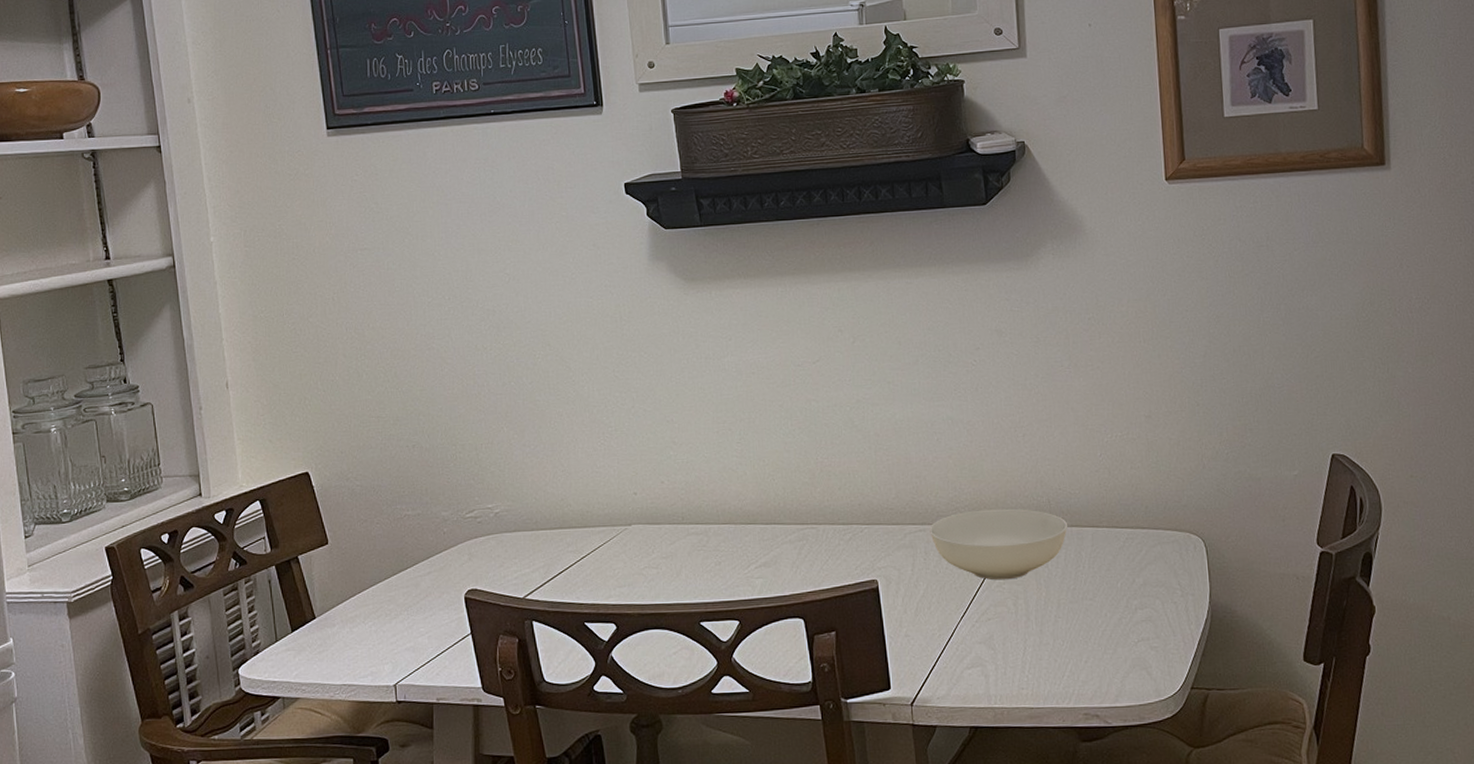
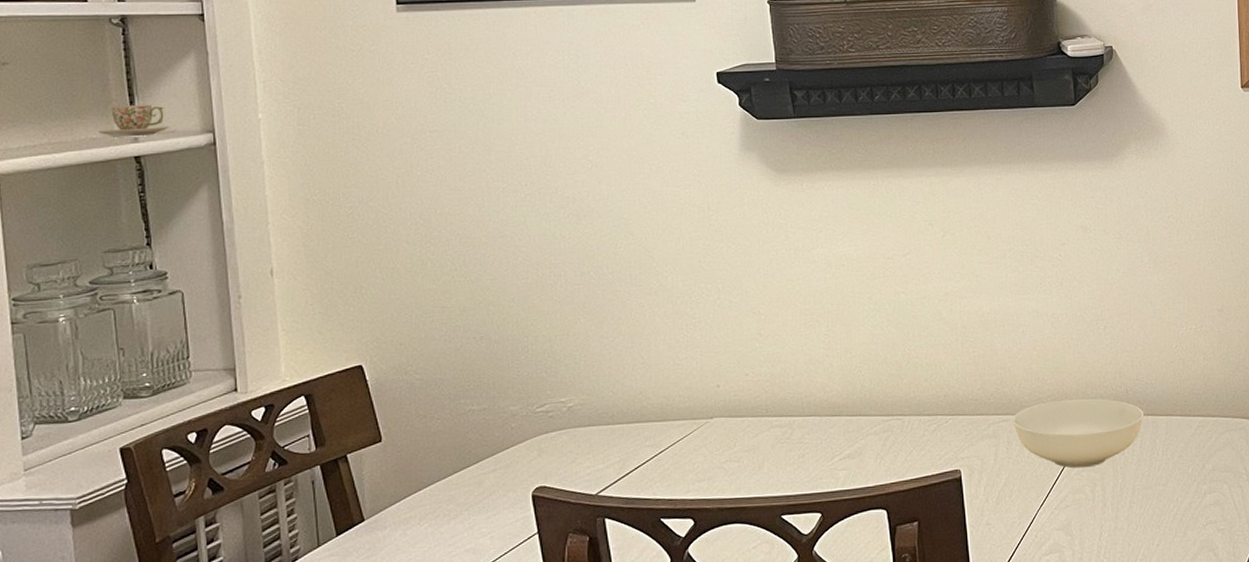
teacup: none [76,231,136,263] -> present [97,104,170,137]

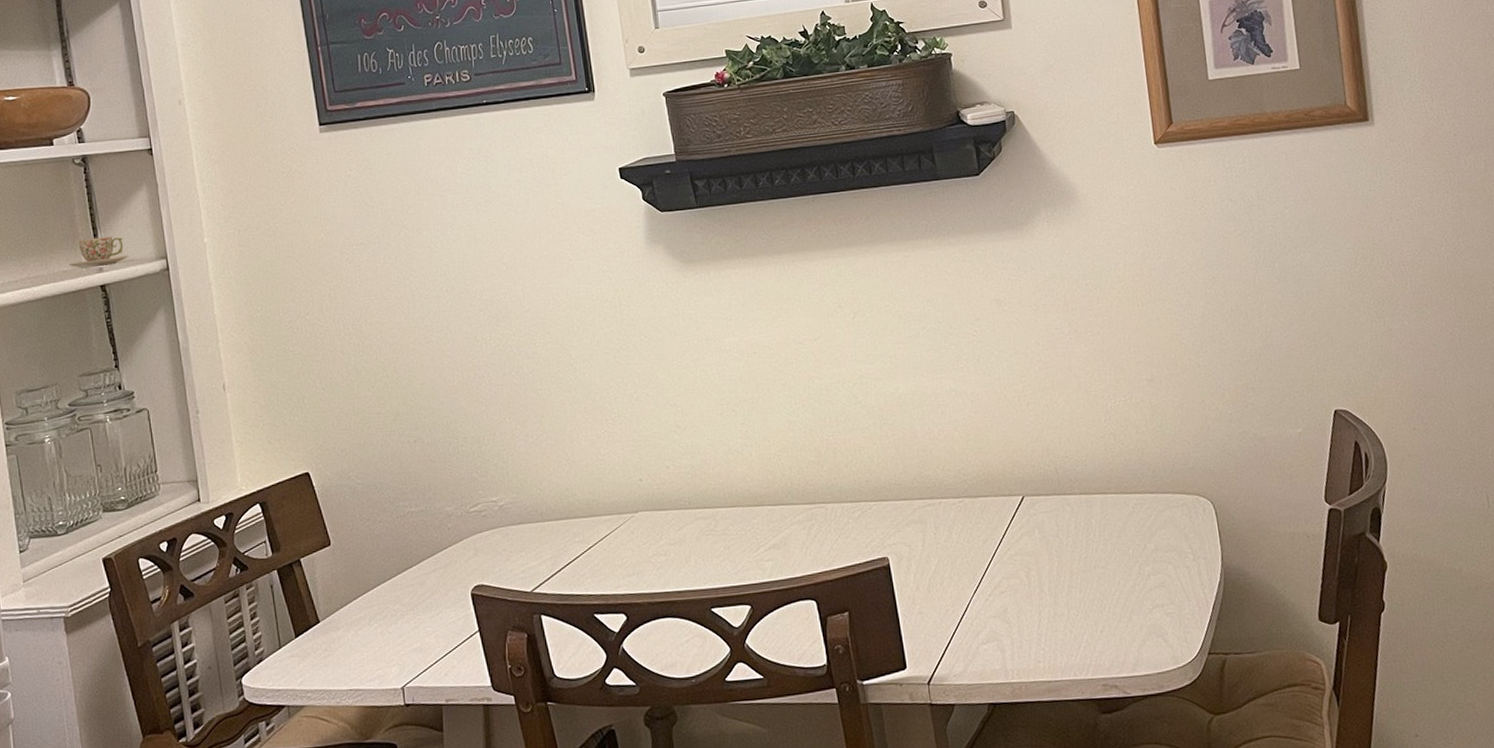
bowl: present [1011,398,1145,469] -> none [937,478,1077,553]

